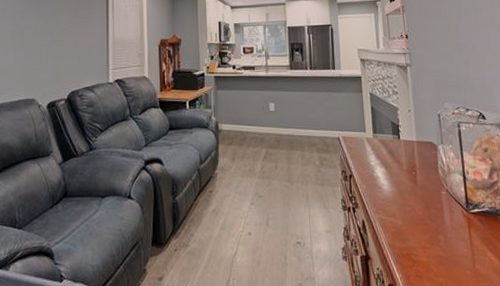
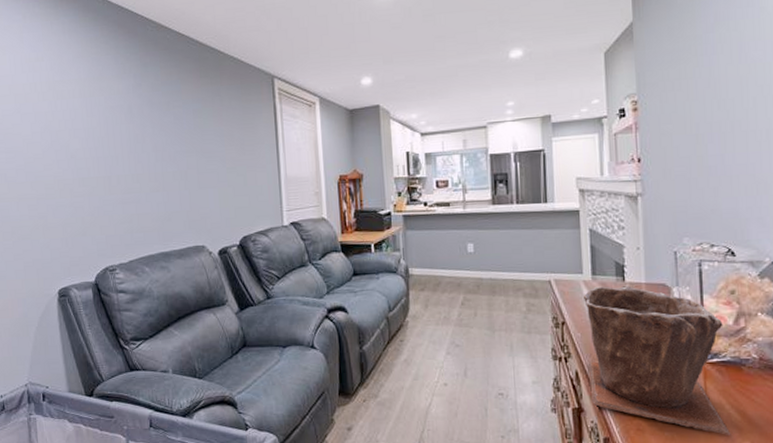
plant pot: none [366,142,493,280] -> present [582,285,730,435]

